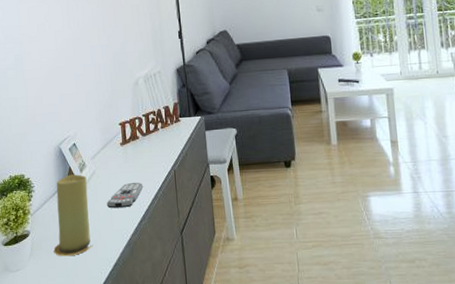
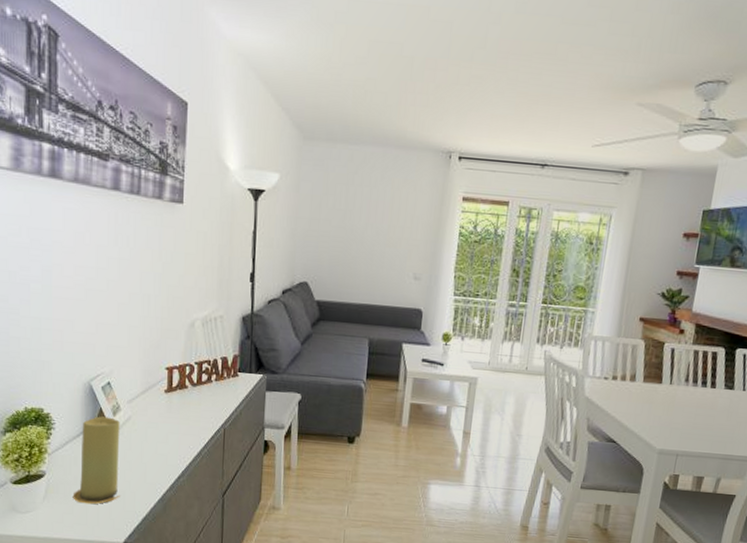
remote control: present [106,183,144,209] -> none [140,435,187,462]

